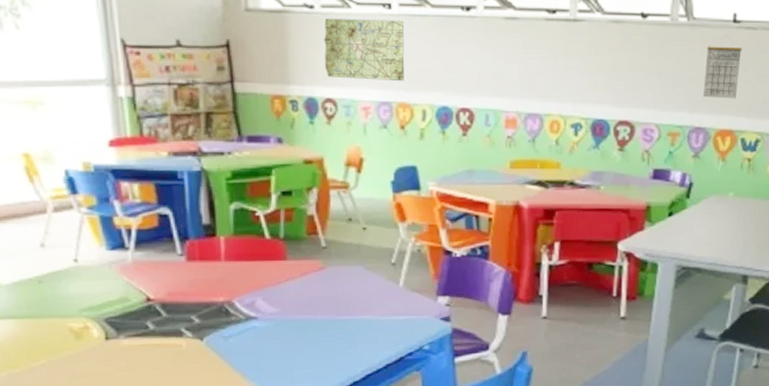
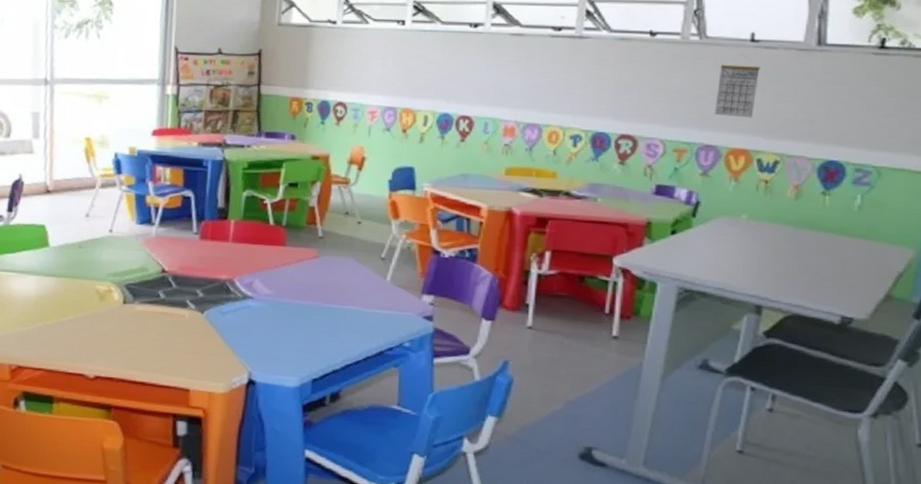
map: present [324,18,405,82] -> none [340,32,414,90]

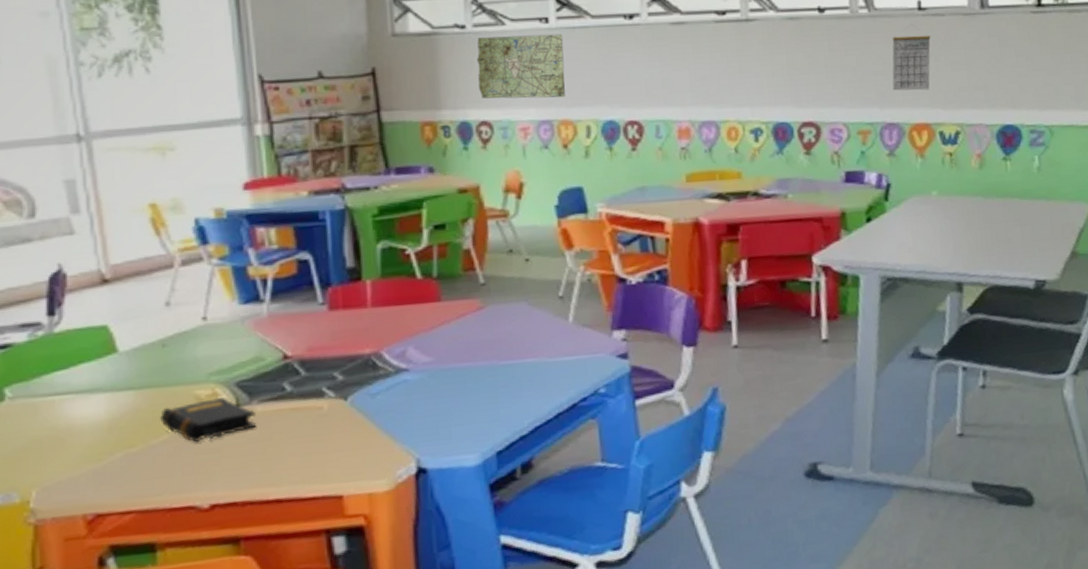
book: none [70,293,137,326] -> present [160,397,257,443]
map: none [340,32,414,90] -> present [477,34,565,99]

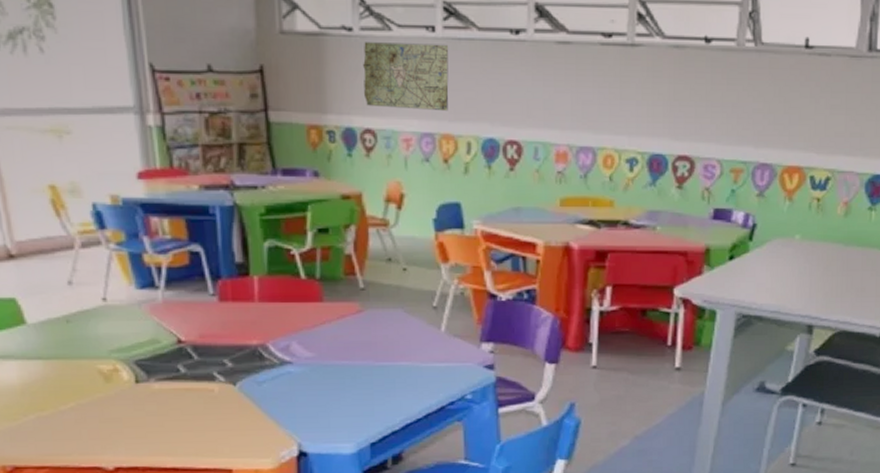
book: present [160,397,257,443] -> none [67,372,154,412]
calendar: present [892,35,931,91] -> none [769,74,814,133]

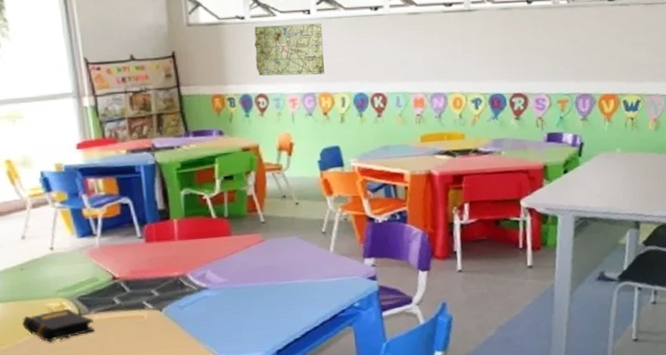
book: none [67,372,154,412] -> present [22,308,94,343]

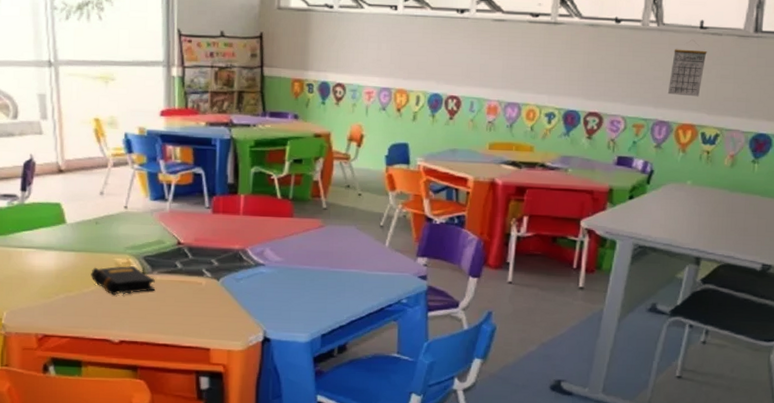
map: present [254,23,325,76] -> none [338,17,406,72]
calendar: none [586,22,618,68] -> present [667,49,707,97]

